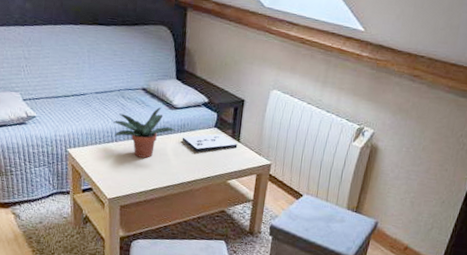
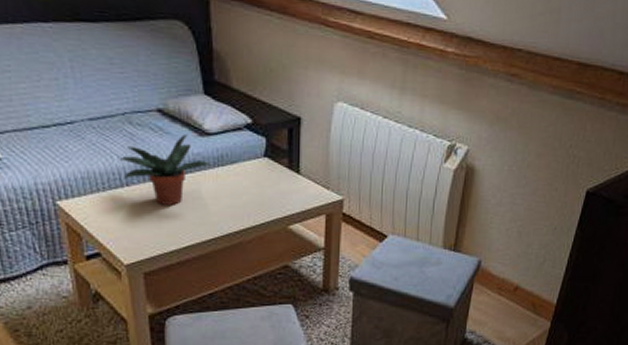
book: present [182,133,238,153] -> none [221,164,298,192]

